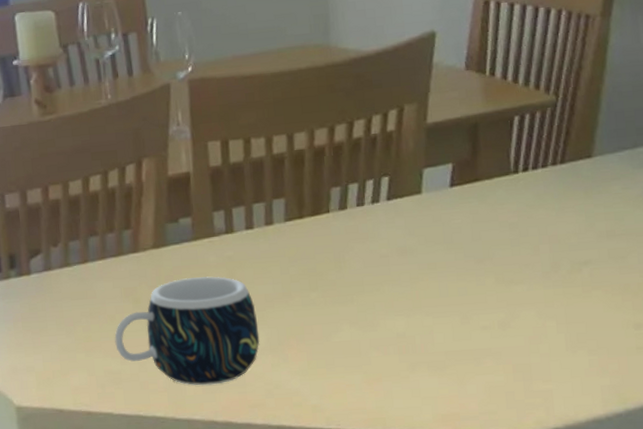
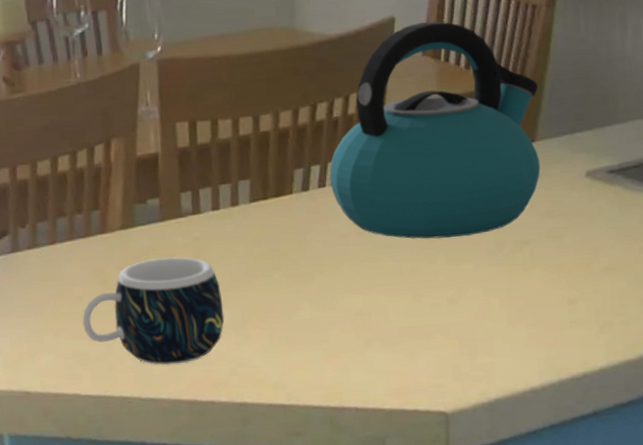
kettle: none [368,34,599,259] -> present [329,21,541,239]

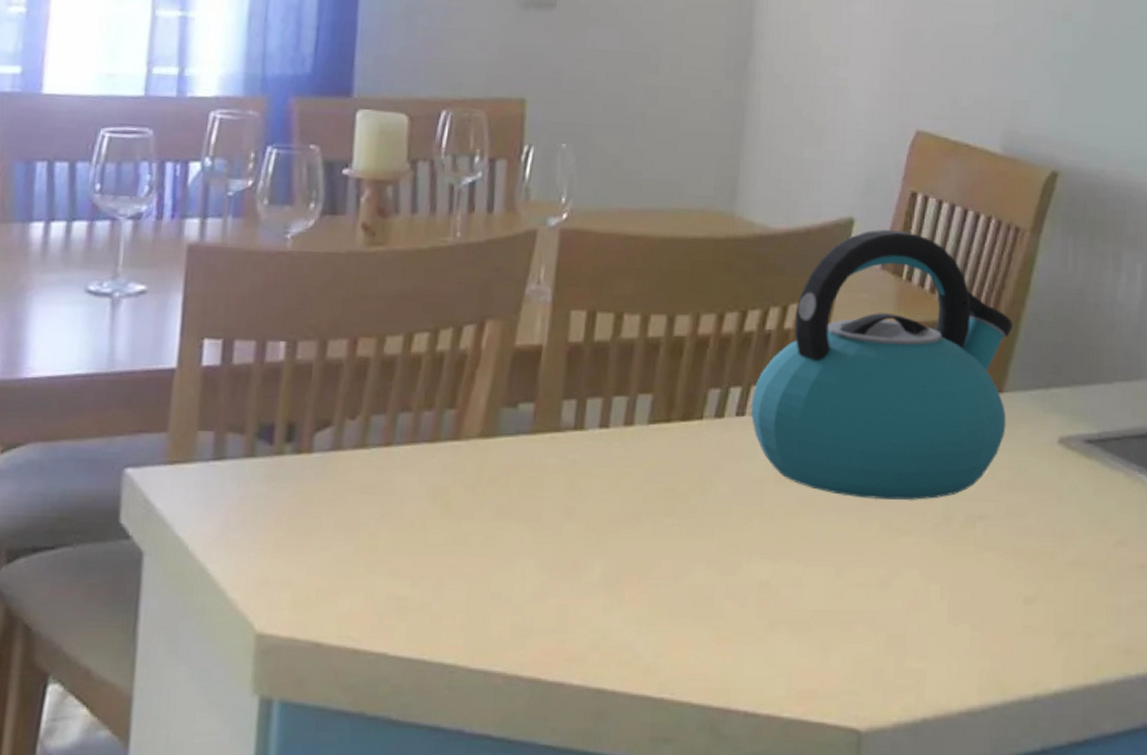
mug: present [82,257,225,365] -> none [407,480,595,627]

